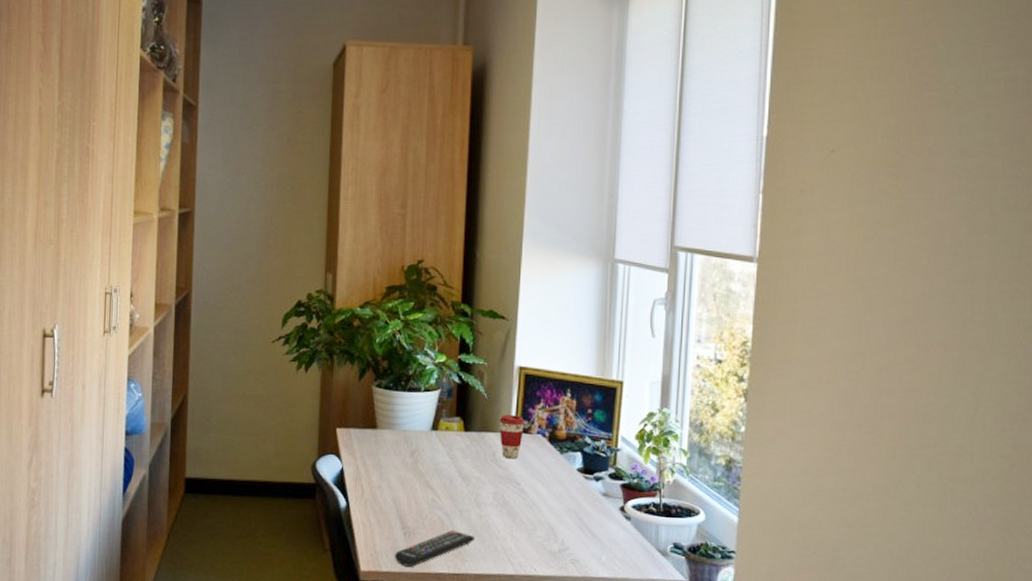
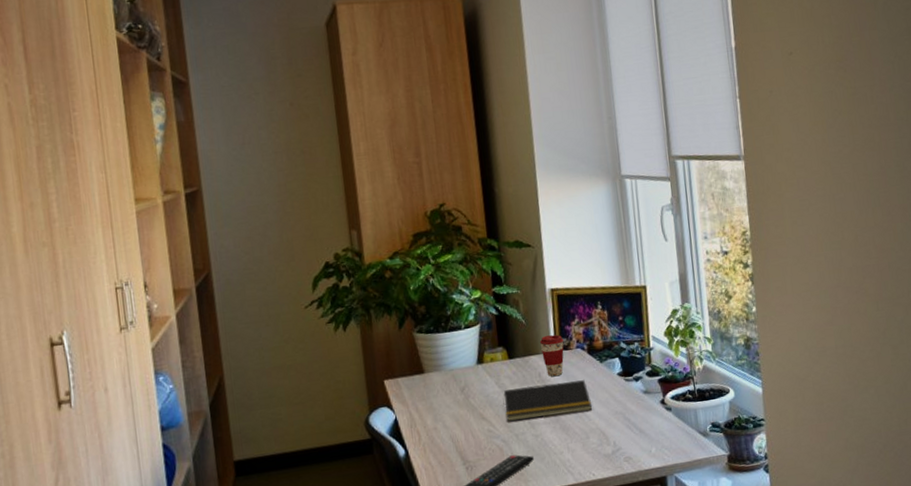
notepad: none [451,462,545,502] -> present [503,380,593,421]

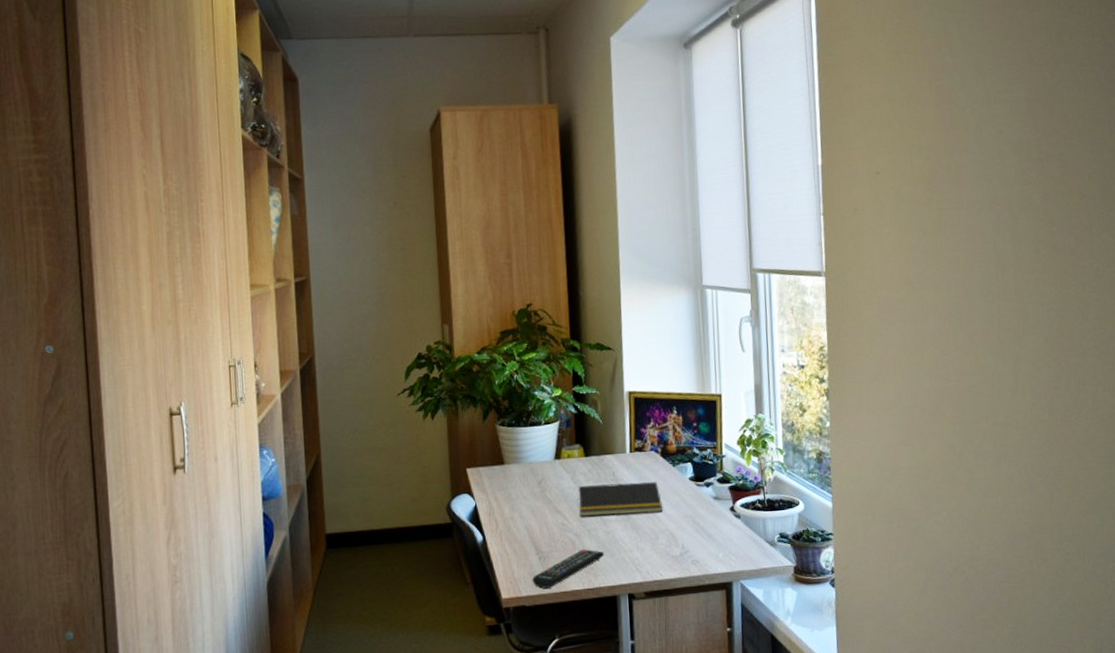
coffee cup: present [539,334,564,377] -> none [615,436,639,477]

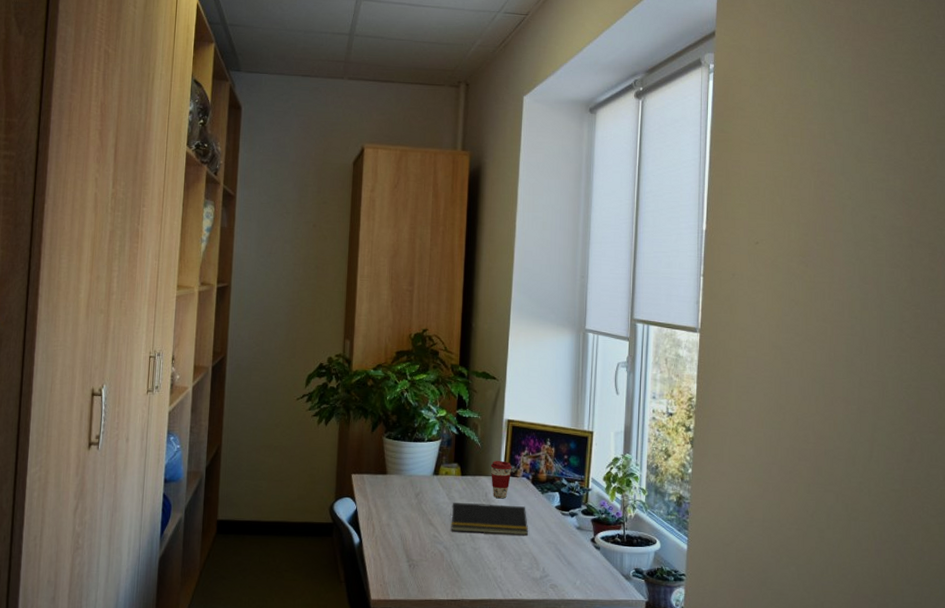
remote control: present [532,549,605,589] -> none [400,562,470,595]
coffee cup: none [615,436,639,477] -> present [490,461,512,499]

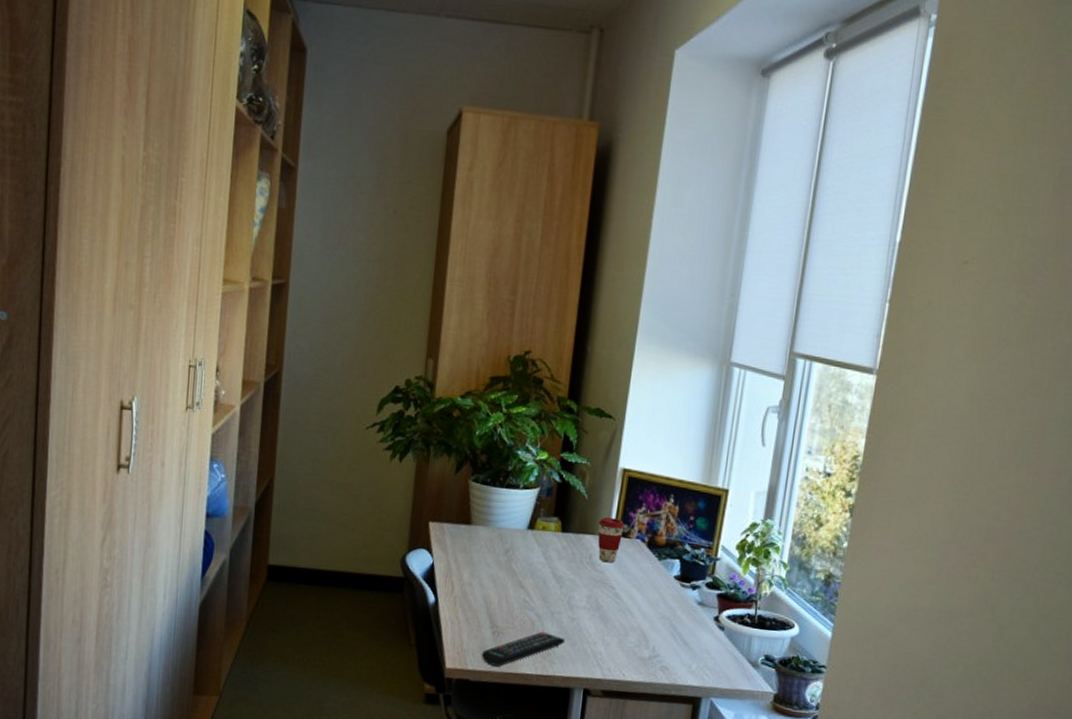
remote control: none [400,562,470,595] -> present [481,632,566,667]
notepad: present [450,502,529,536] -> none [545,563,640,608]

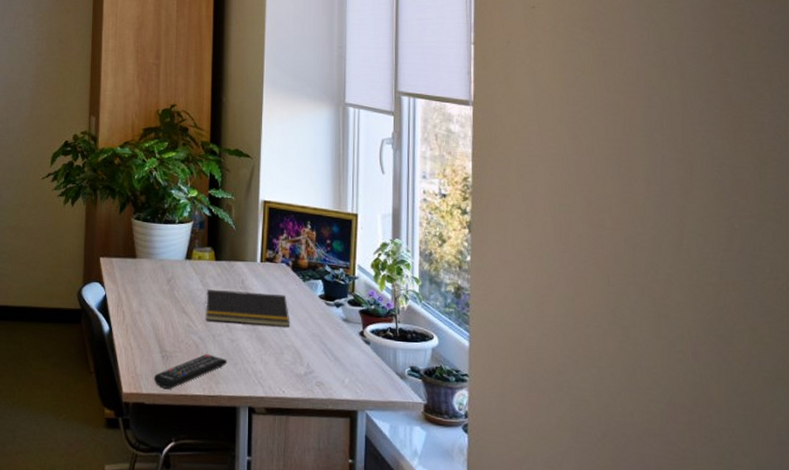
notepad: none [545,563,640,608] -> present [205,290,291,327]
coffee cup: present [598,517,625,563] -> none [246,245,270,287]

